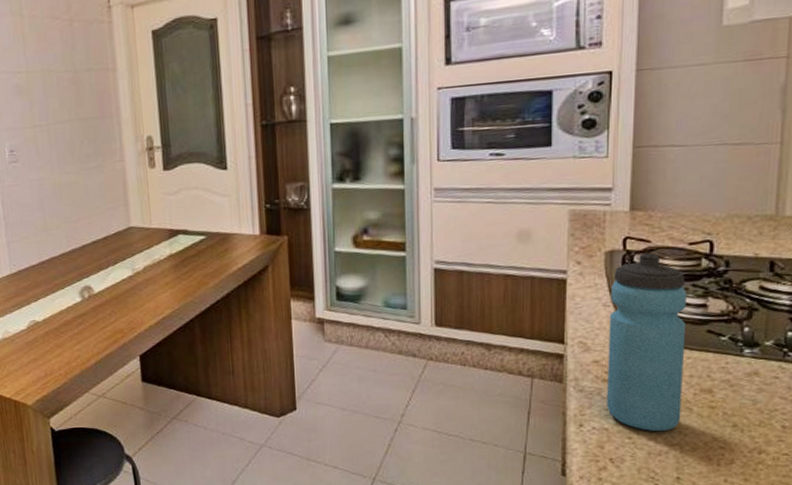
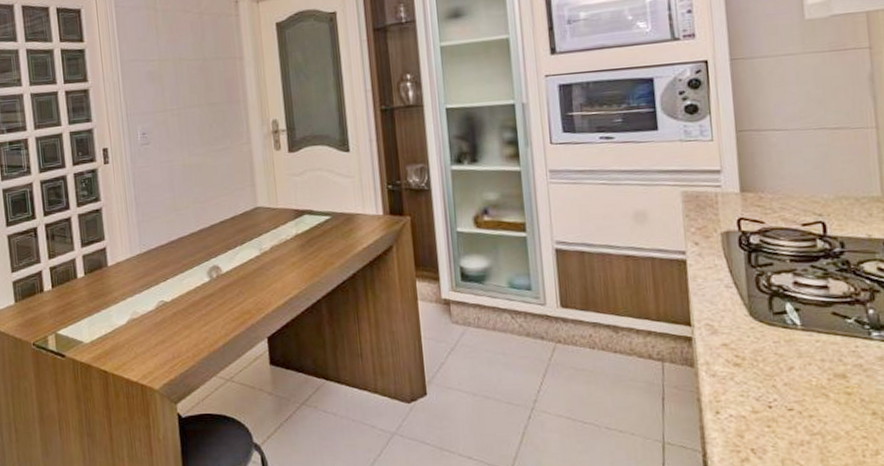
water bottle: present [607,252,687,432] -> none [731,233,818,420]

